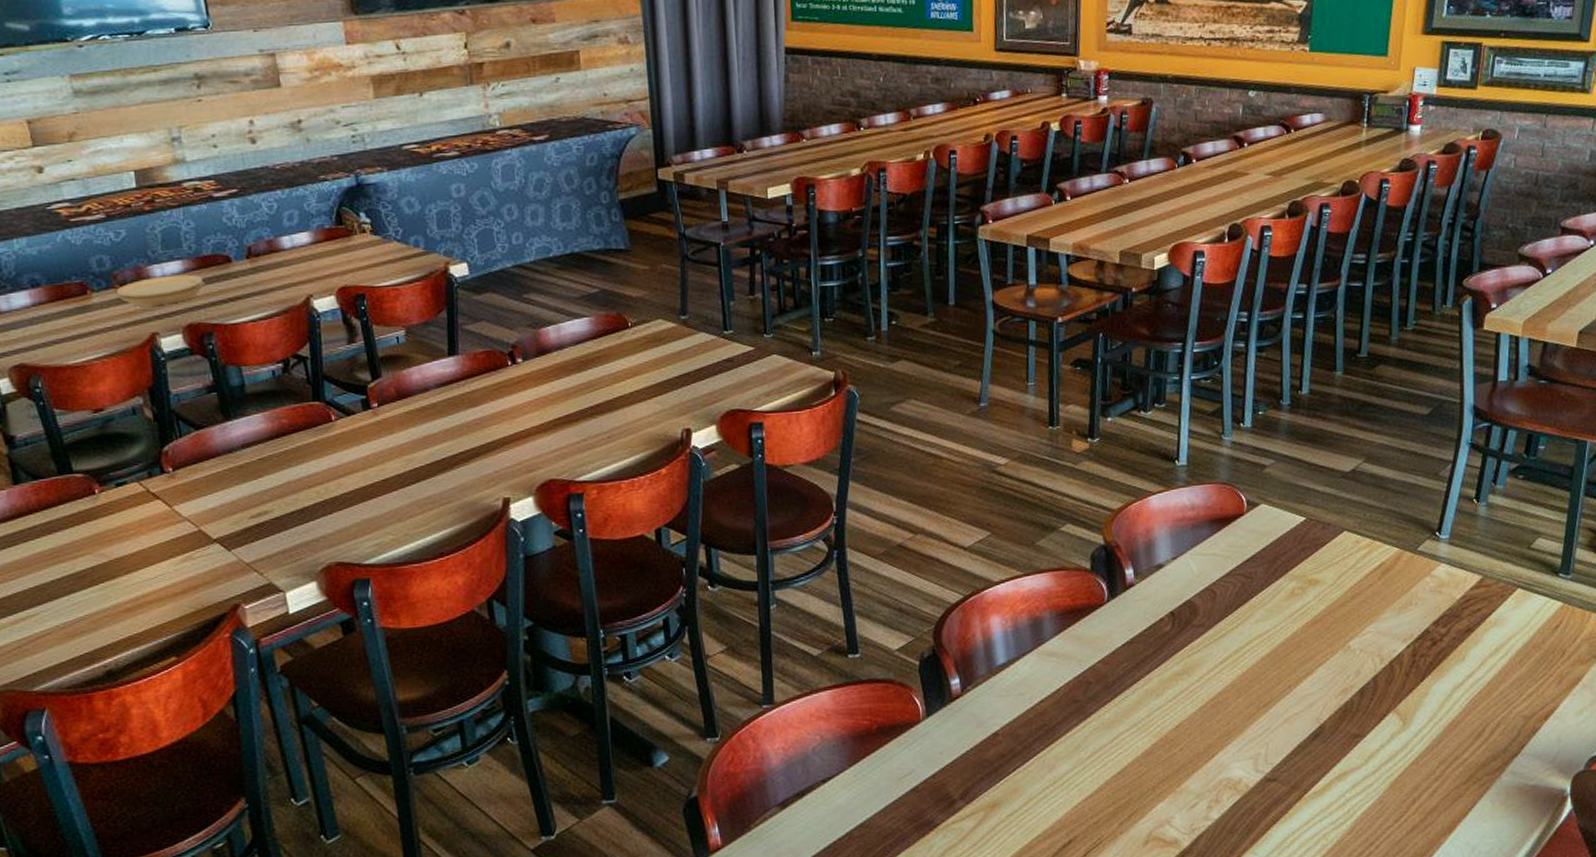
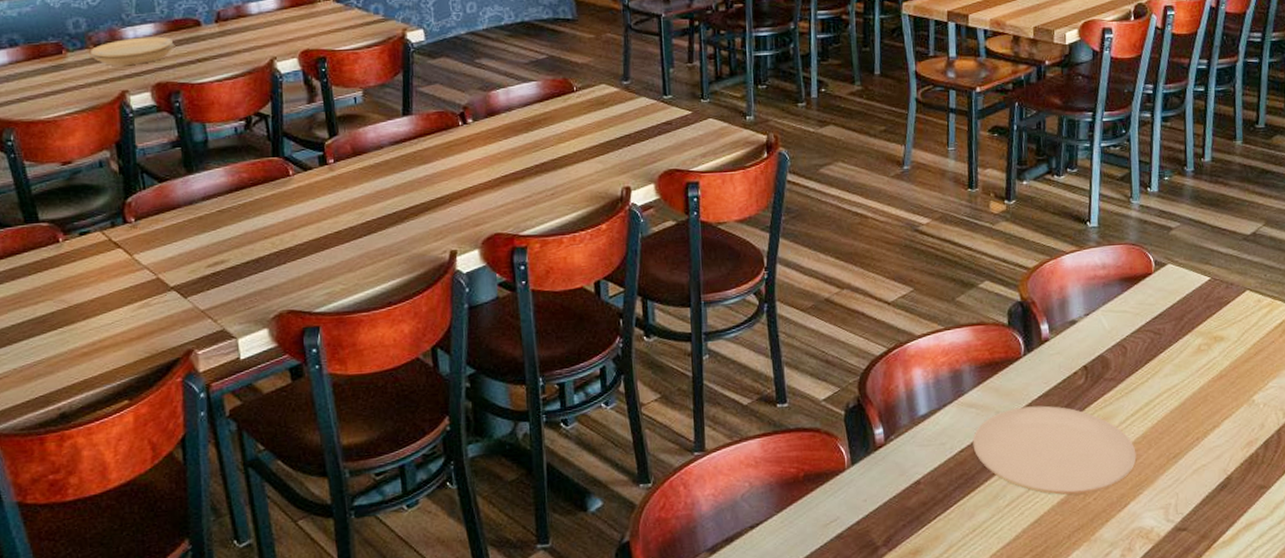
plate: none [1053,653,1225,746] -> present [972,405,1137,495]

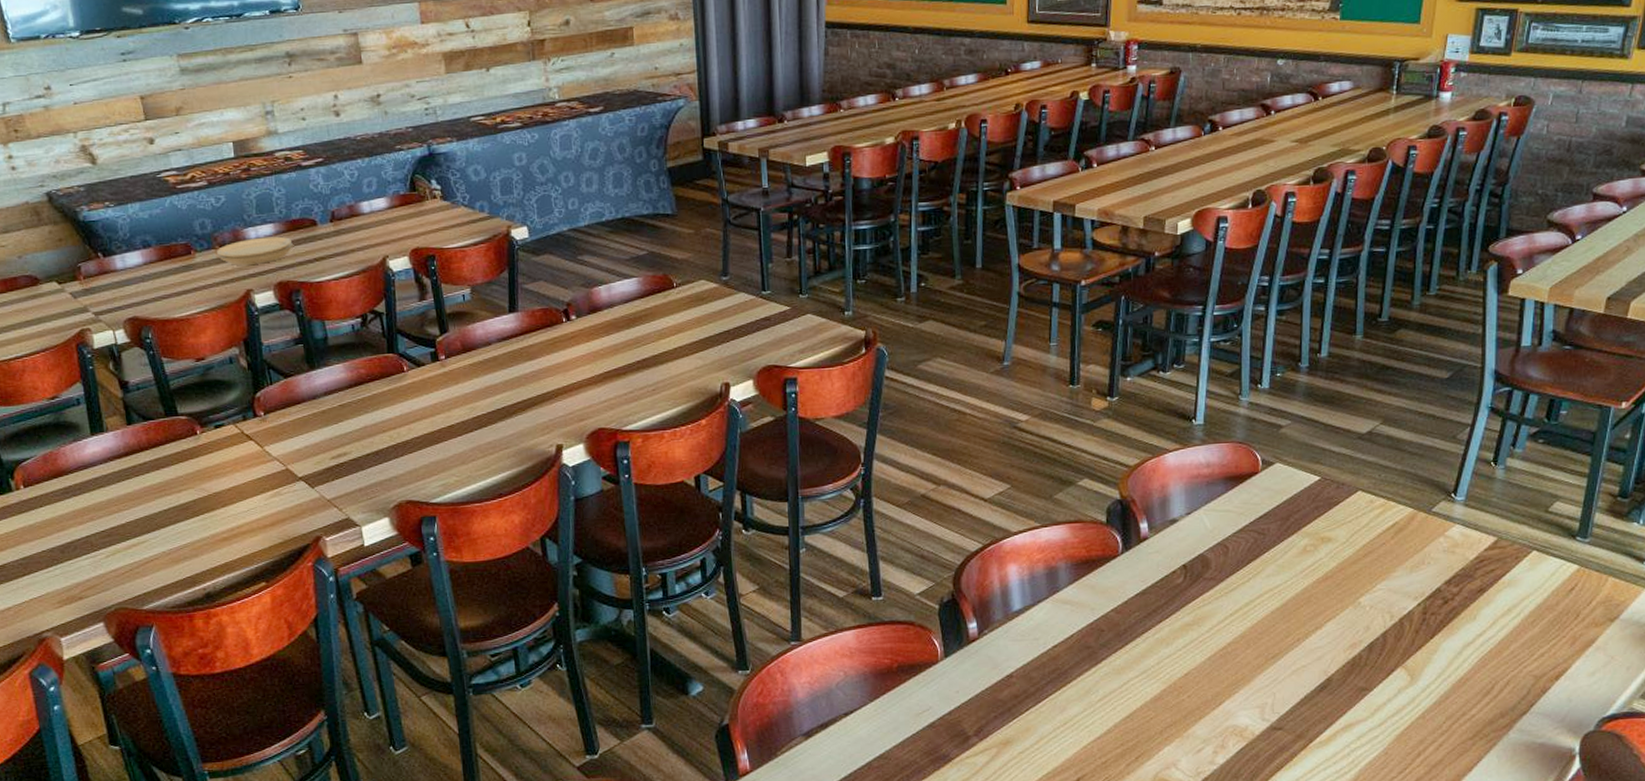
plate: present [972,405,1137,495] -> none [1066,603,1234,692]

